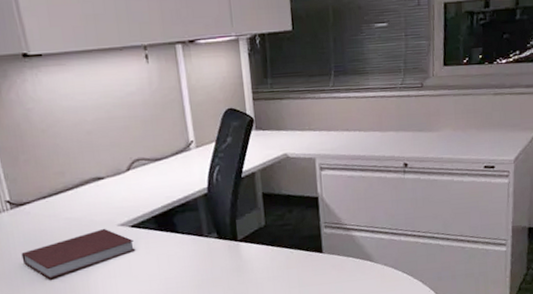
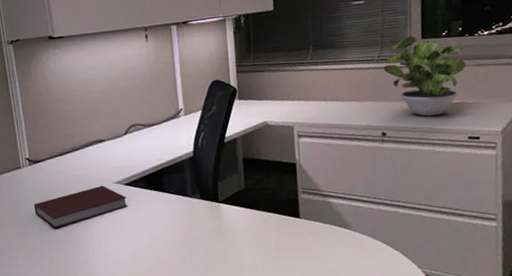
potted plant: none [406,62,484,147] -> present [383,35,466,117]

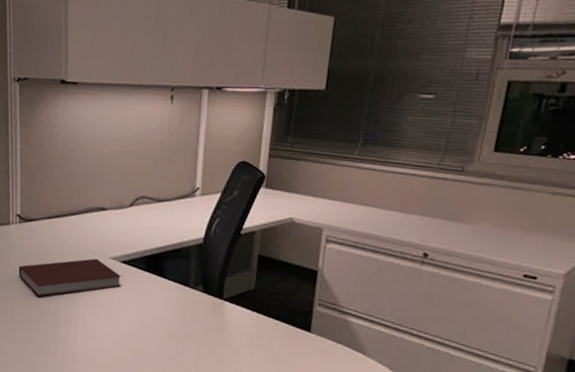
potted plant: present [383,35,466,117] -> none [441,146,541,245]

